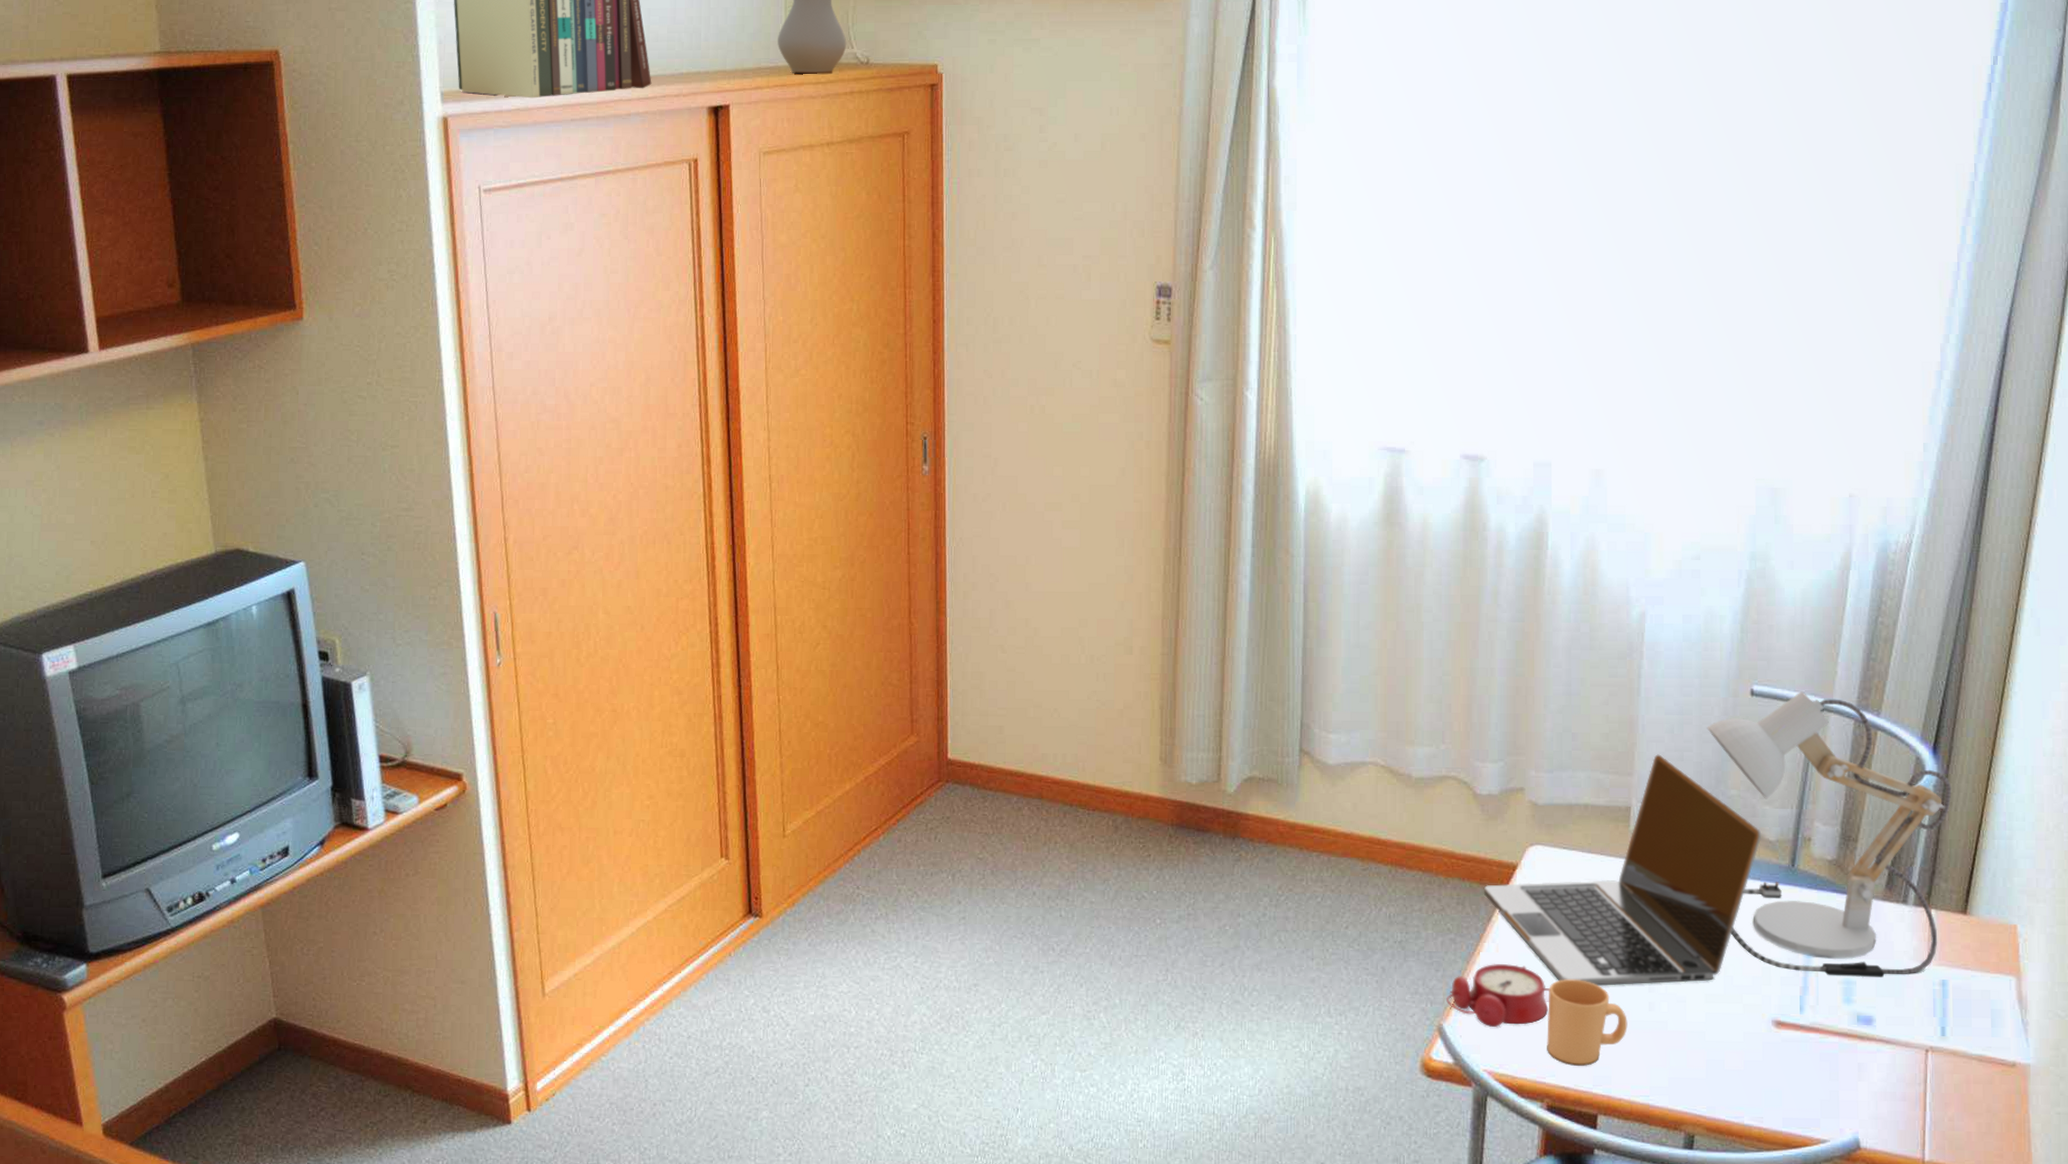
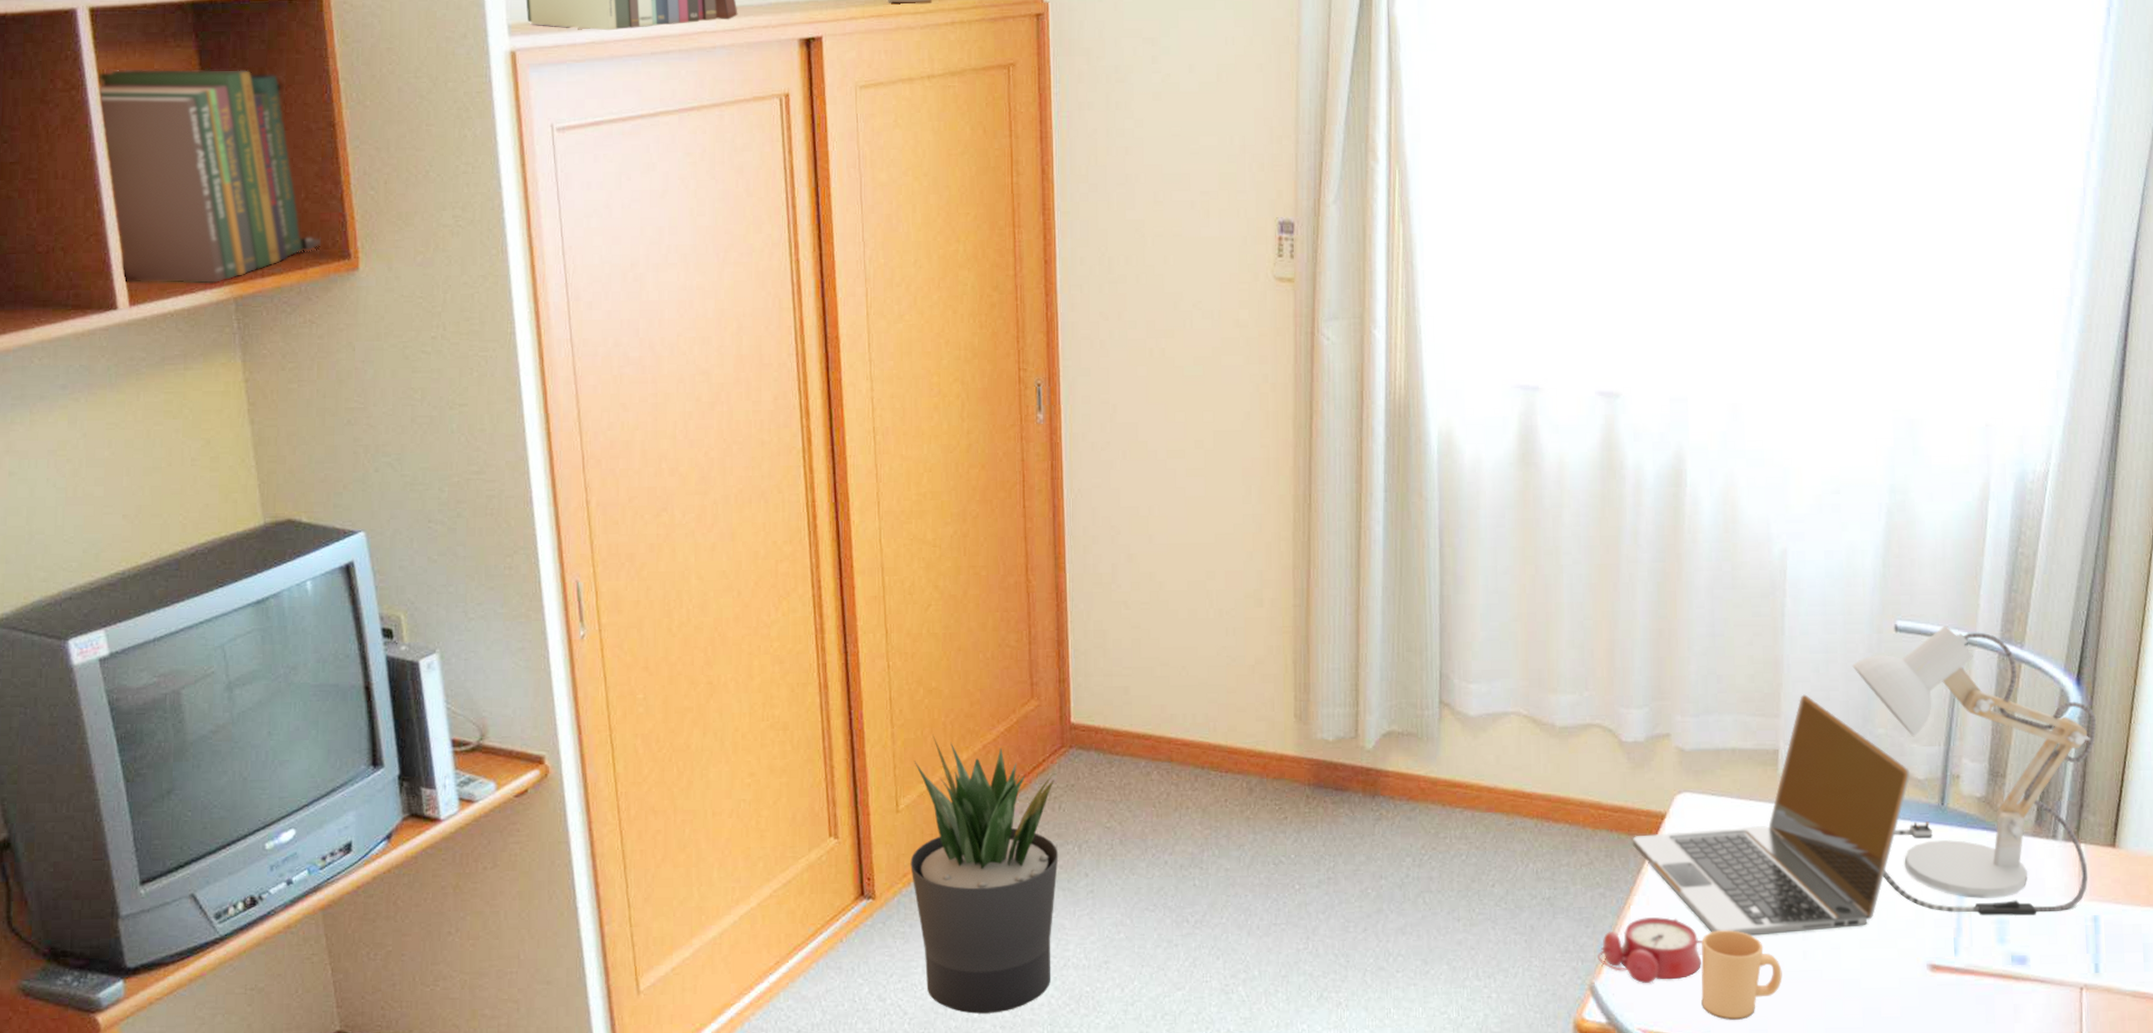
books: none [74,131,270,329] -> present [98,69,322,283]
planter: none [795,765,934,1028] -> present [910,734,1059,1014]

